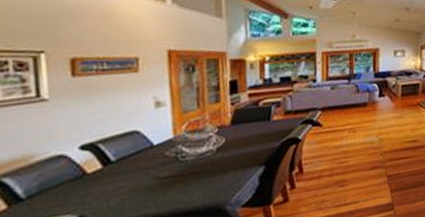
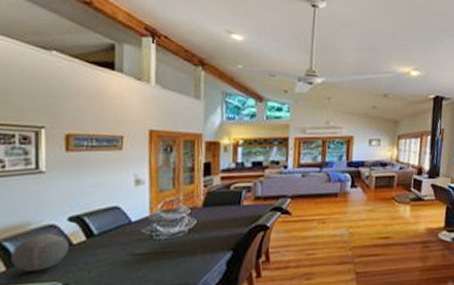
decorative orb: none [12,164,83,207] -> present [11,233,69,272]

